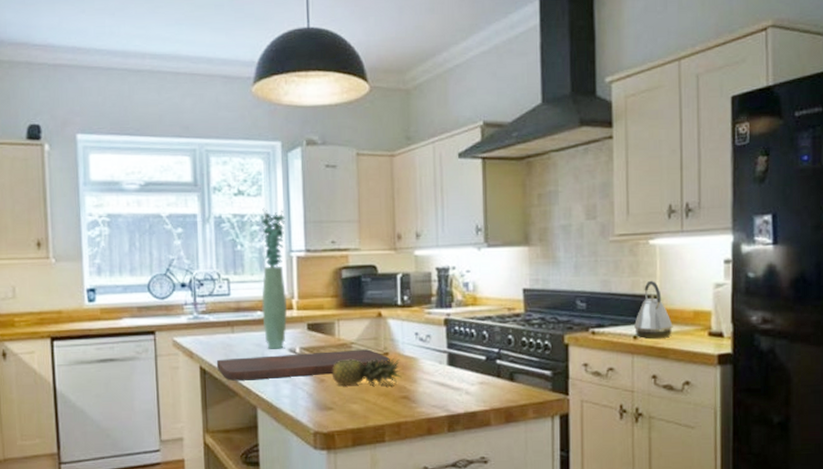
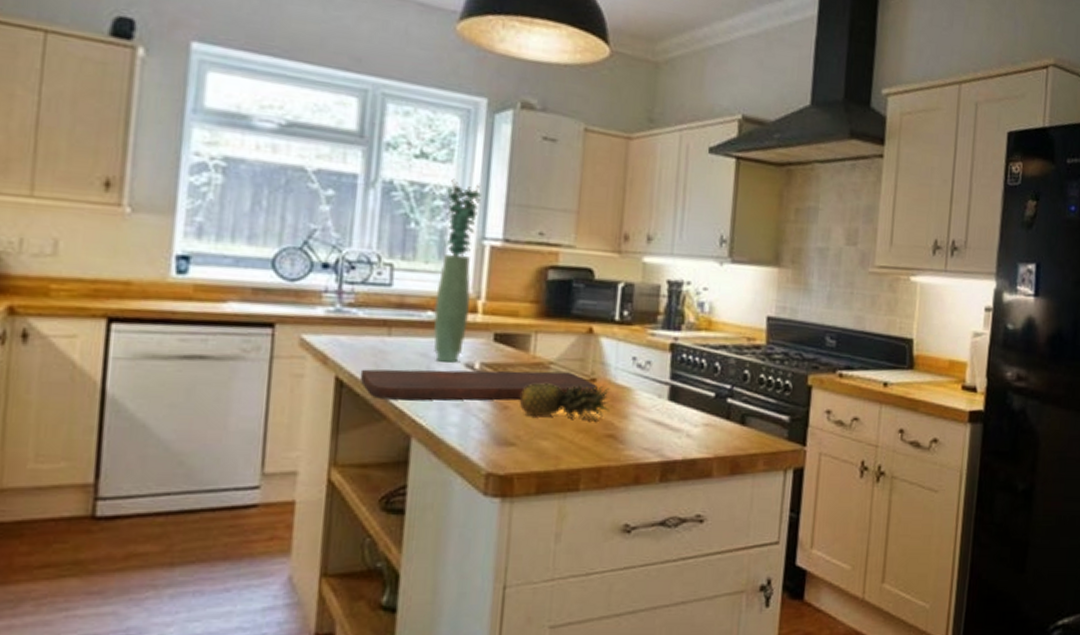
kettle: present [633,280,673,339] -> none [884,321,927,389]

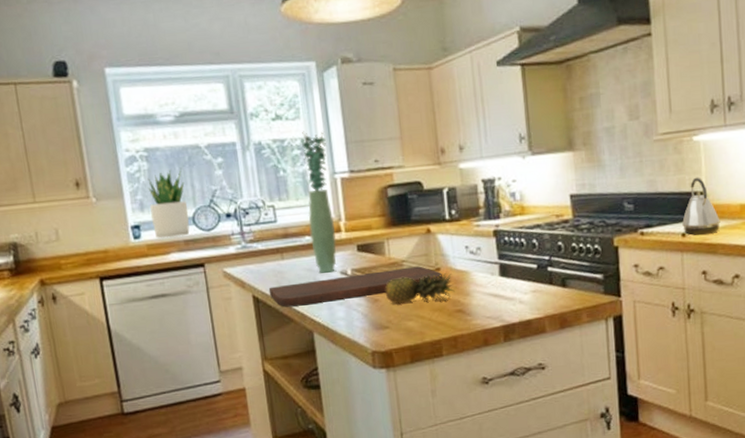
planter: none [210,191,272,282] -> present [147,168,190,239]
kettle: none [884,321,927,389] -> present [681,177,721,236]

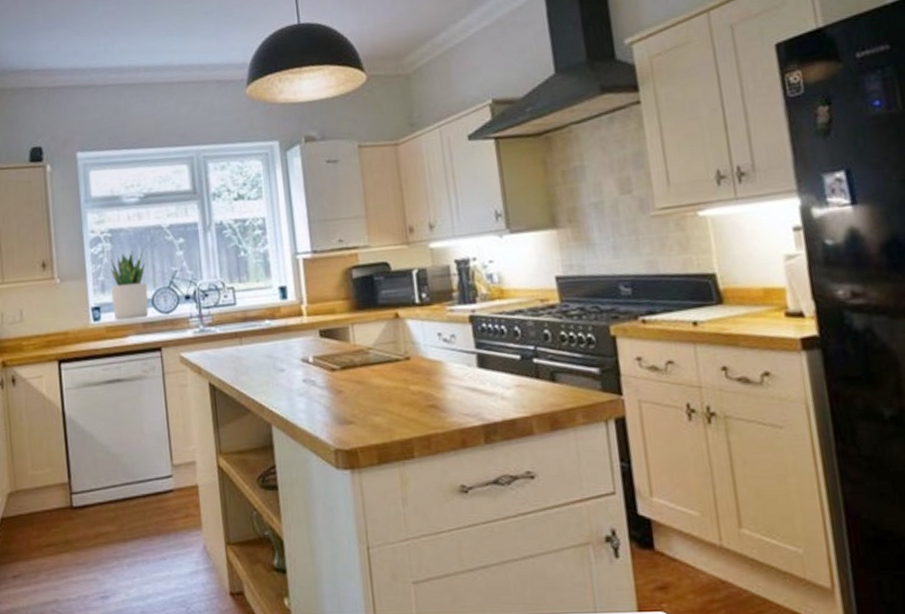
cutting board: present [268,266,442,307] -> none [225,354,413,397]
vase: present [300,130,337,274] -> none [262,209,298,361]
fruit: present [384,273,455,304] -> none [349,363,427,396]
kettle: present [681,177,721,236] -> none [691,256,740,325]

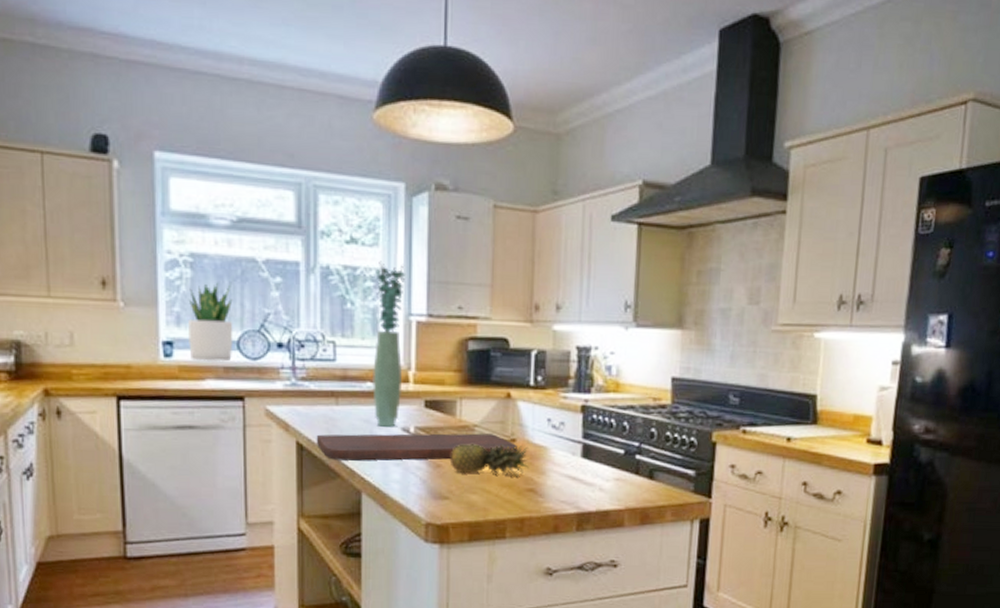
cutting board: none [225,354,413,397] -> present [316,433,517,461]
vase: none [262,209,298,361] -> present [372,261,406,429]
fruit: none [349,363,427,396] -> present [449,444,529,477]

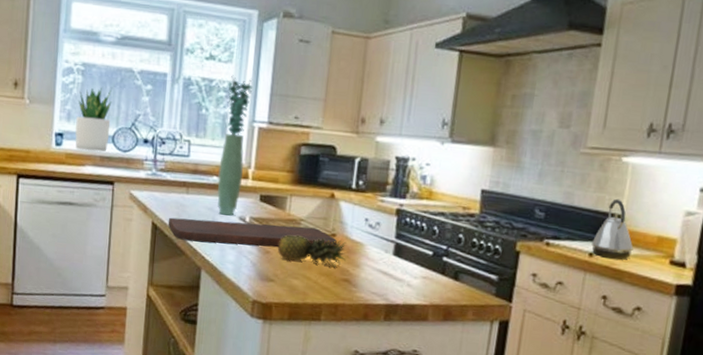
kettle: none [788,377,831,443] -> present [591,198,634,260]

